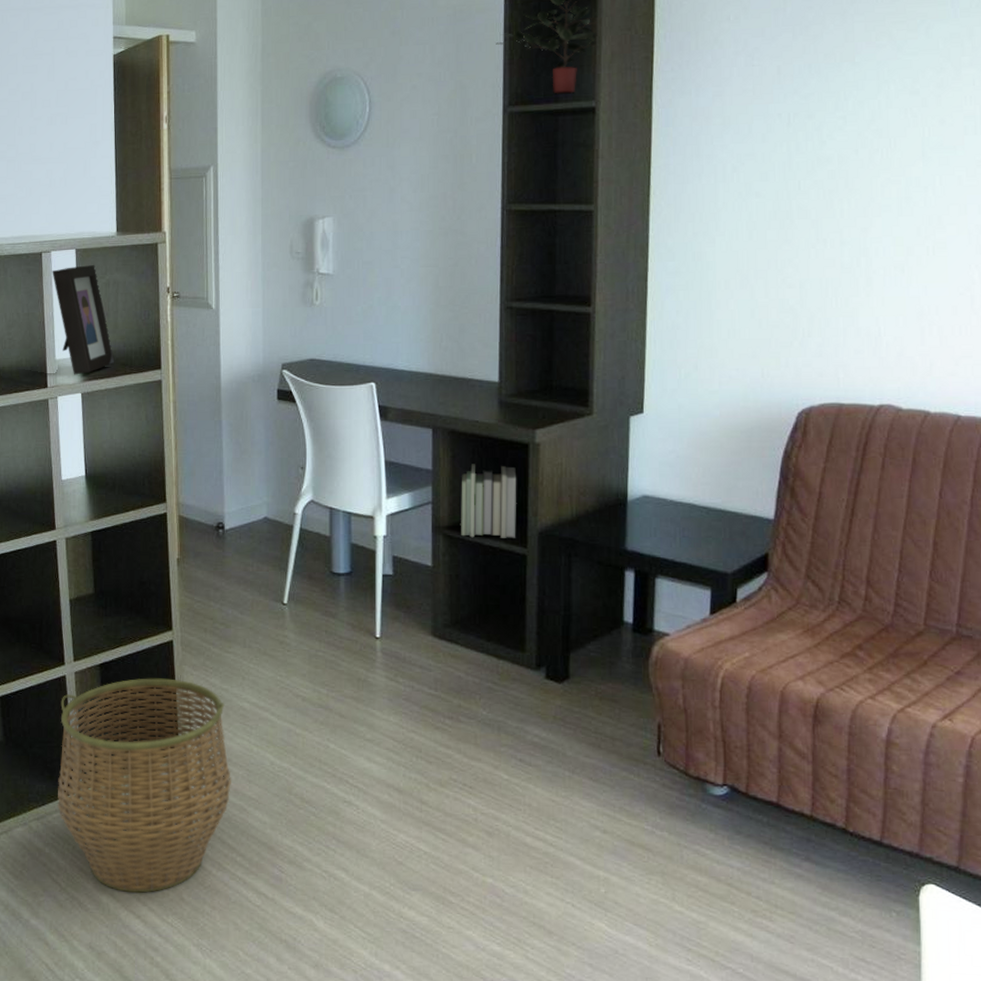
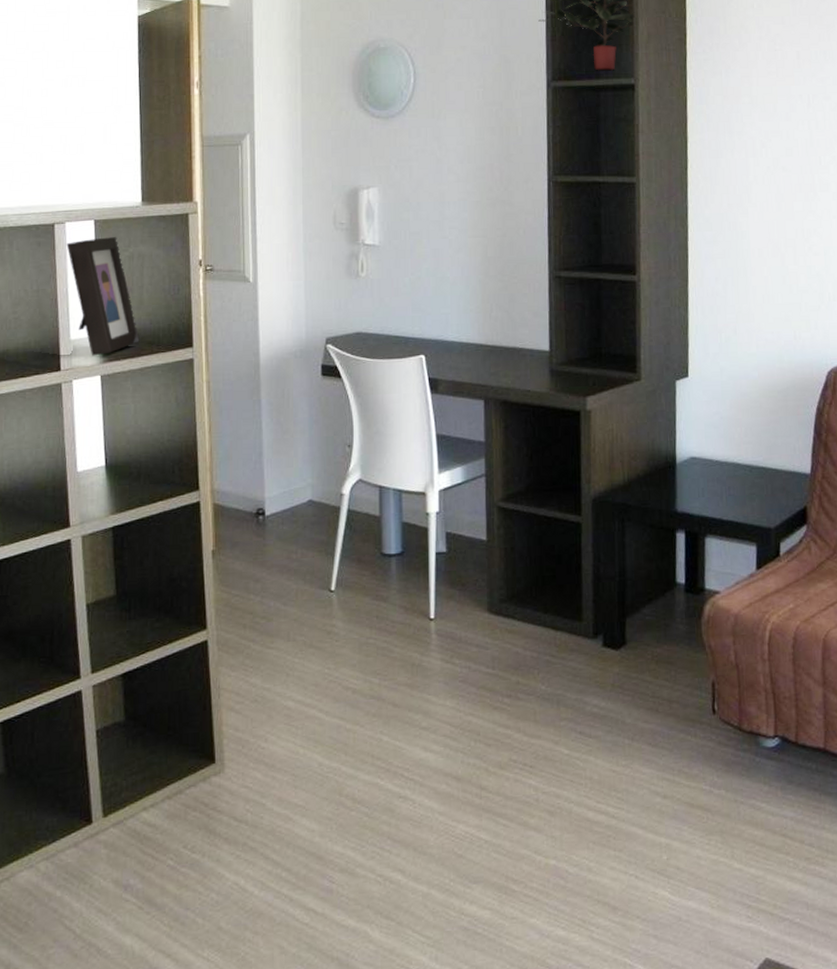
basket: present [58,678,231,893] -> none [71,682,275,929]
books: present [461,464,517,538] -> none [514,433,570,509]

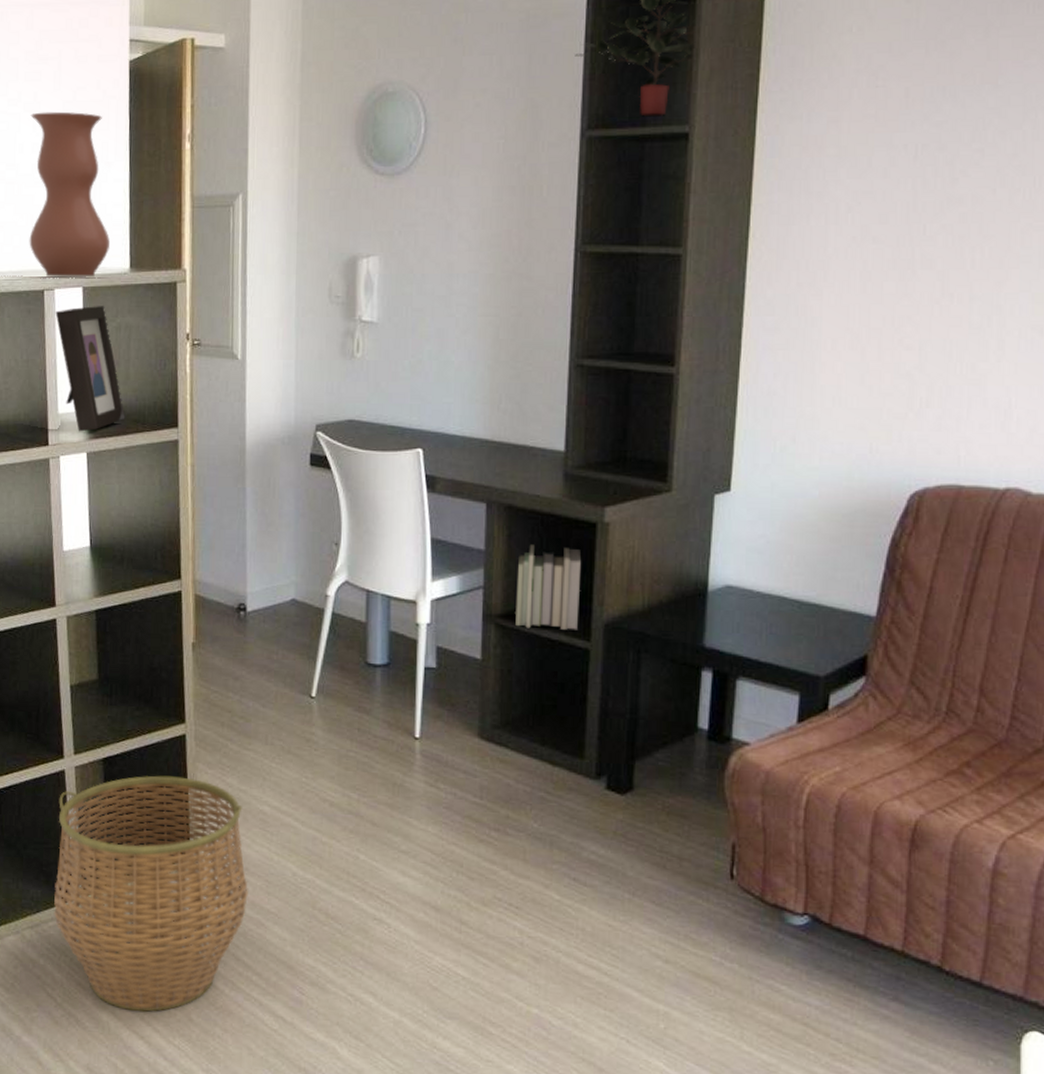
vase: none [38,60,121,212] -> present [29,111,110,278]
basket: none [71,682,275,929] -> present [54,775,248,1012]
books: none [514,433,570,509] -> present [515,544,582,630]

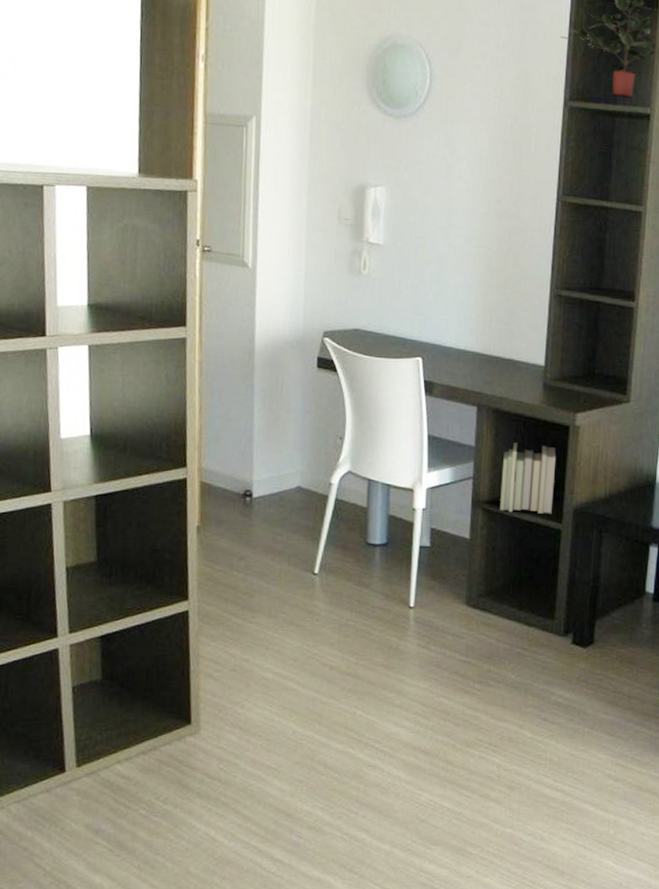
vase: present [29,111,110,278] -> none [27,11,117,178]
basket: present [54,775,248,1012] -> none [44,649,249,870]
picture frame: present [55,306,126,432] -> none [55,205,131,325]

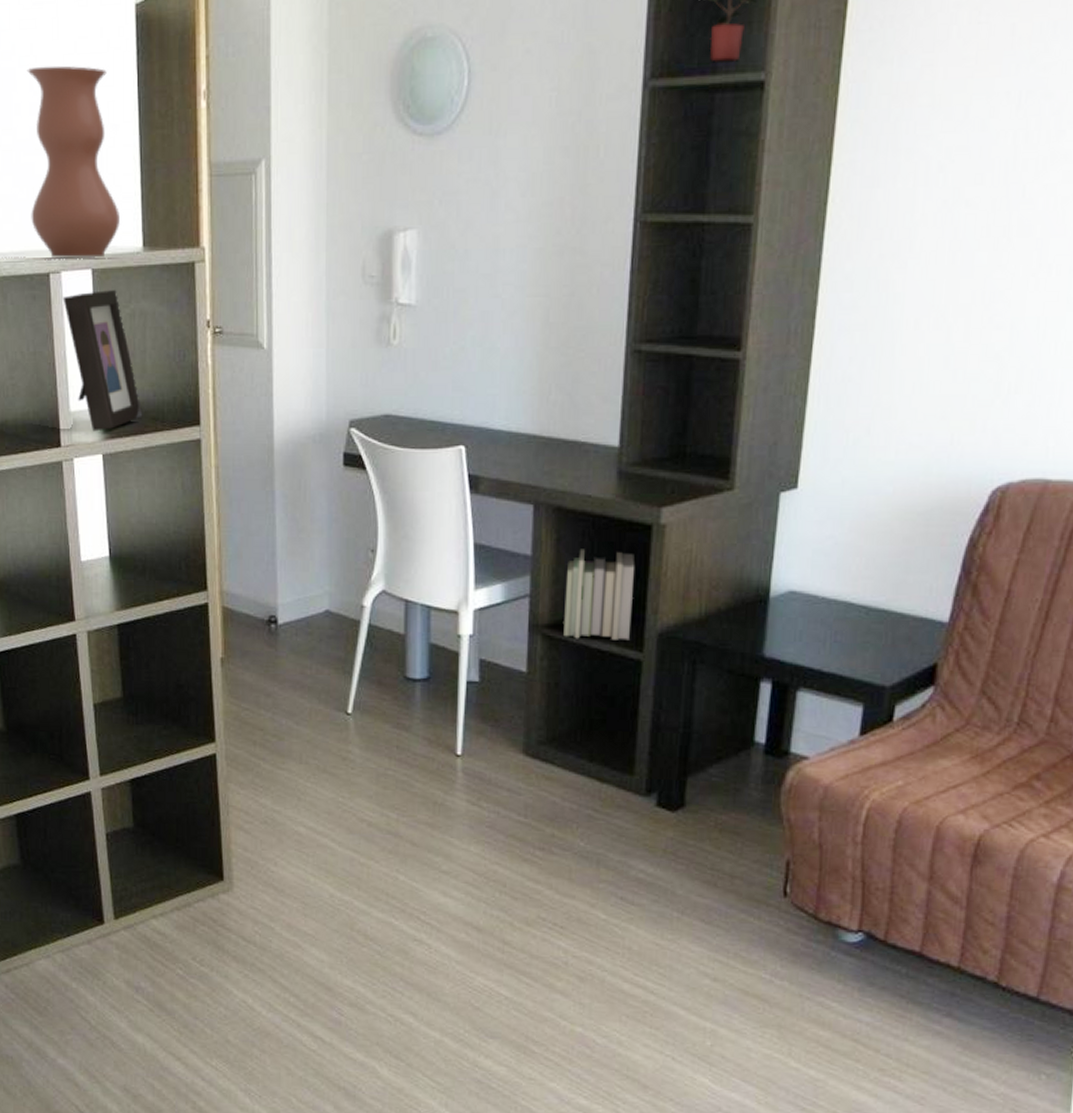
vase: none [27,11,117,178] -> present [27,65,120,259]
picture frame: none [55,205,131,325] -> present [63,290,143,432]

